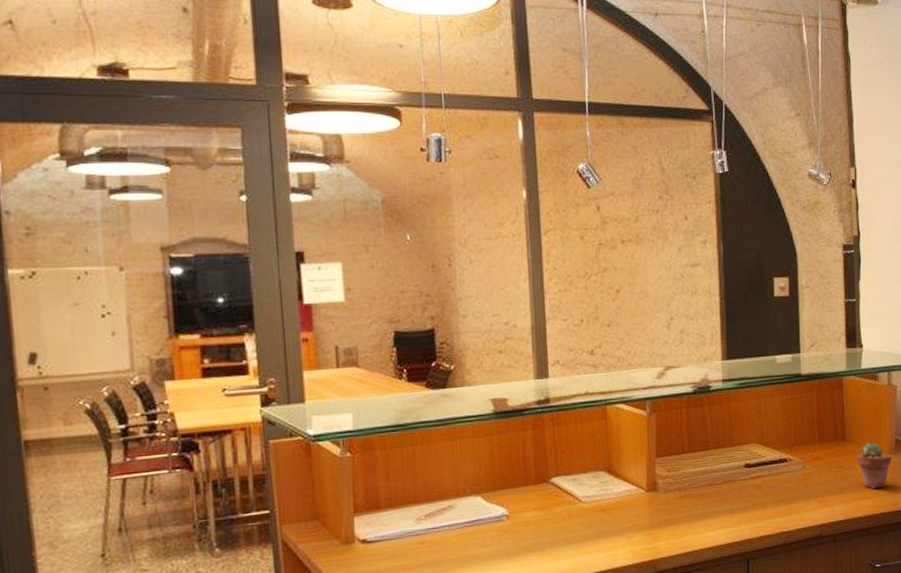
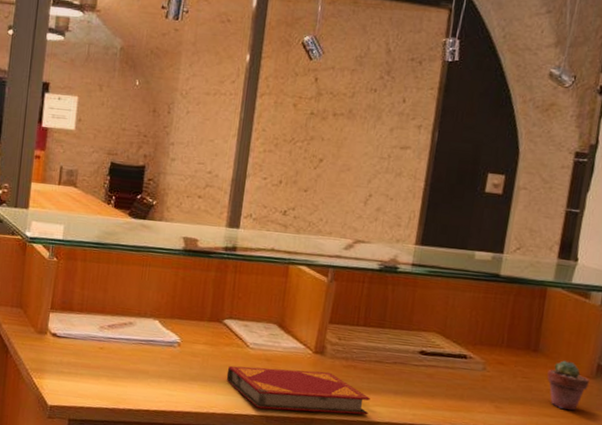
hardback book: none [563,507,709,563] -> present [226,365,370,415]

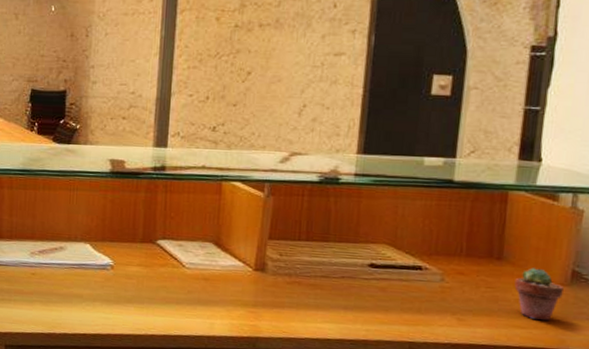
hardback book: present [226,365,370,415] -> none [163,286,318,332]

